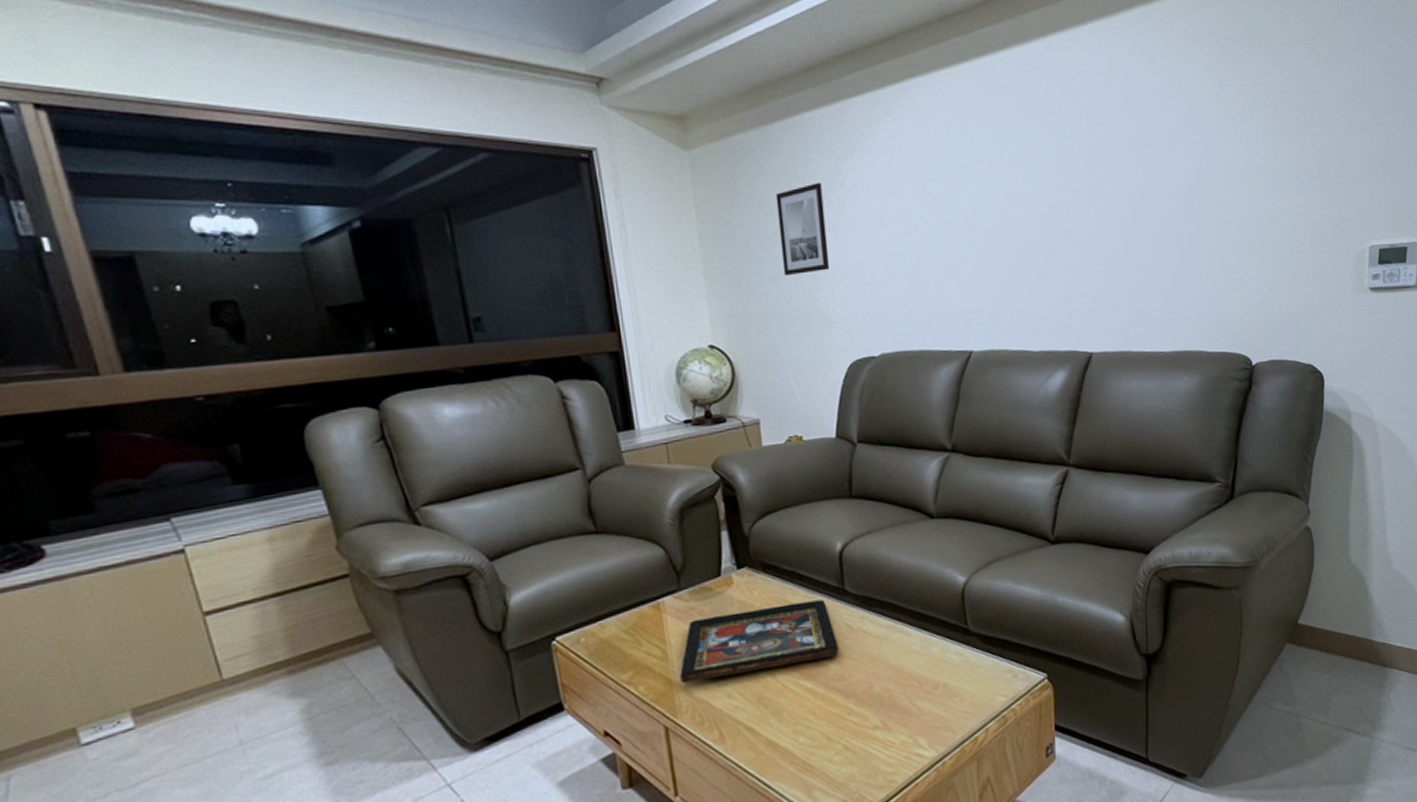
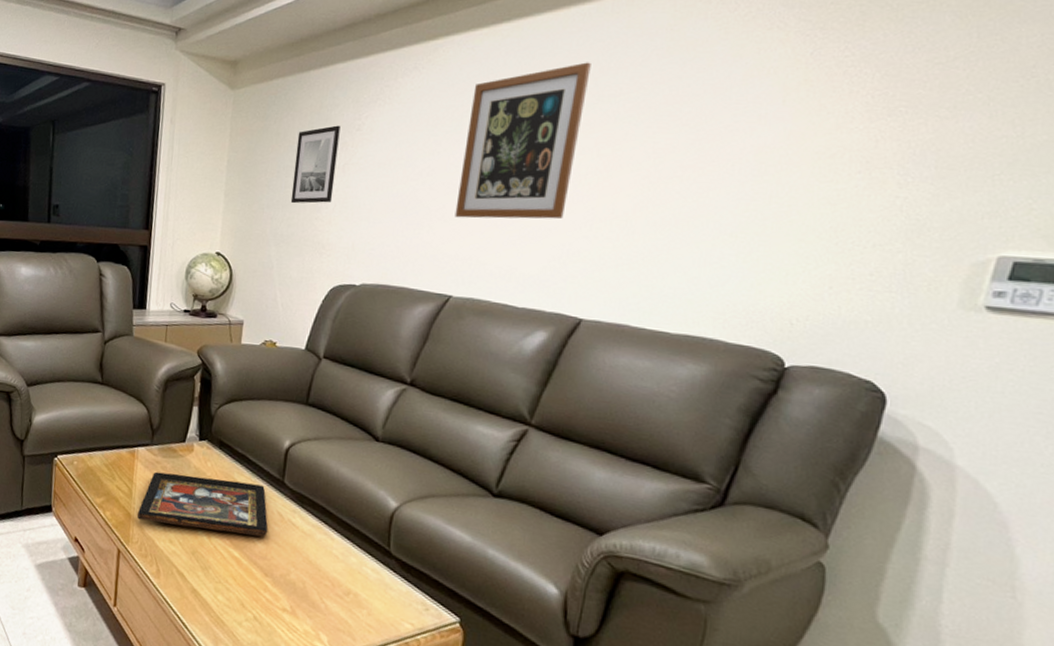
wall art: none [949,100,1057,269] -> present [454,62,591,219]

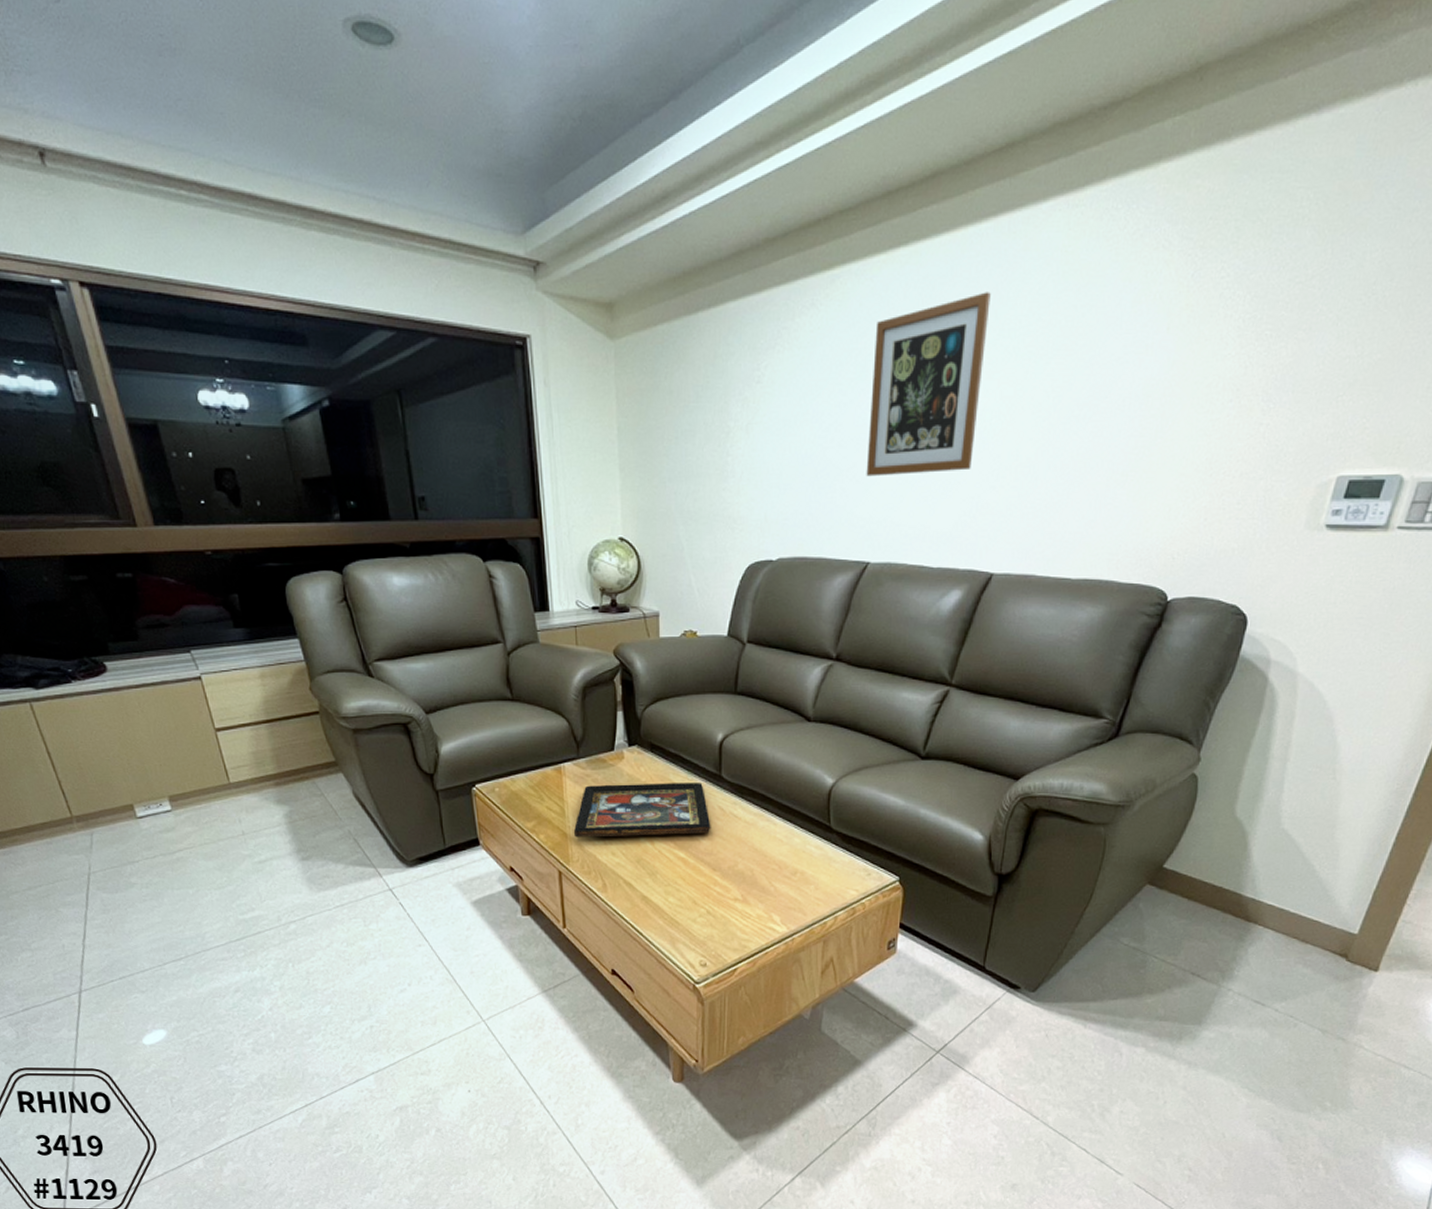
wall art: present [290,125,341,204] -> none [693,378,739,474]

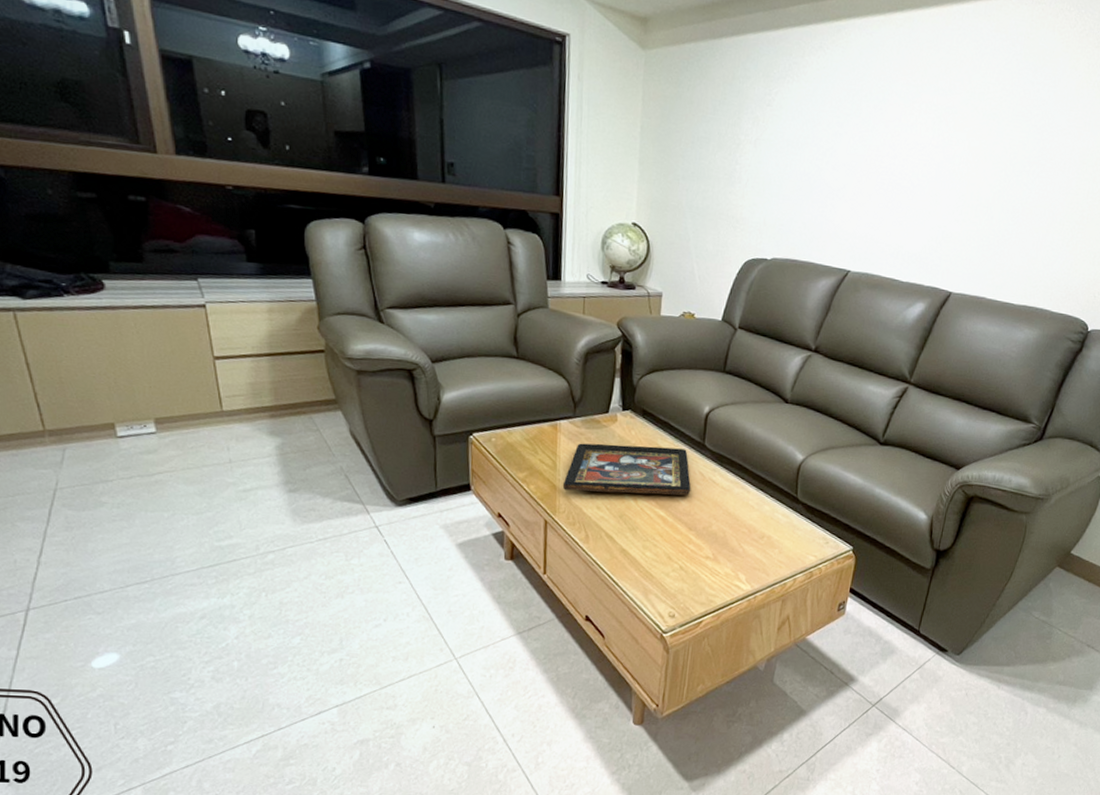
wall art: present [866,292,991,477] -> none [853,59,967,204]

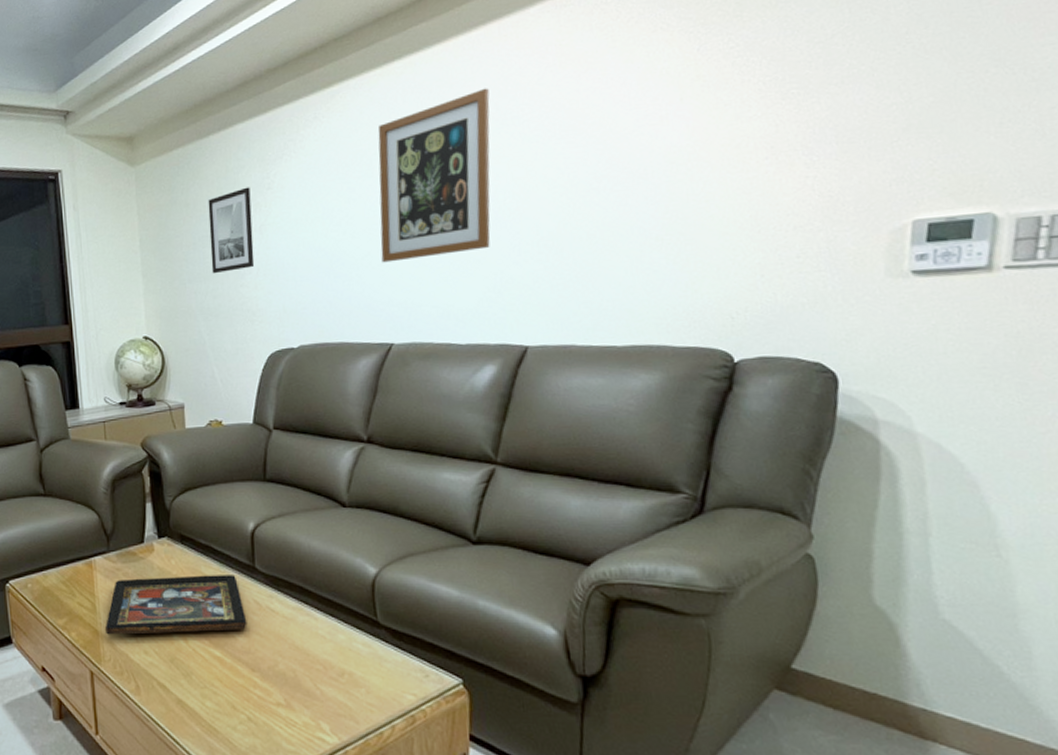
wall art: none [705,98,752,178] -> present [208,187,255,274]
wall art: none [853,59,967,204] -> present [378,88,491,263]

